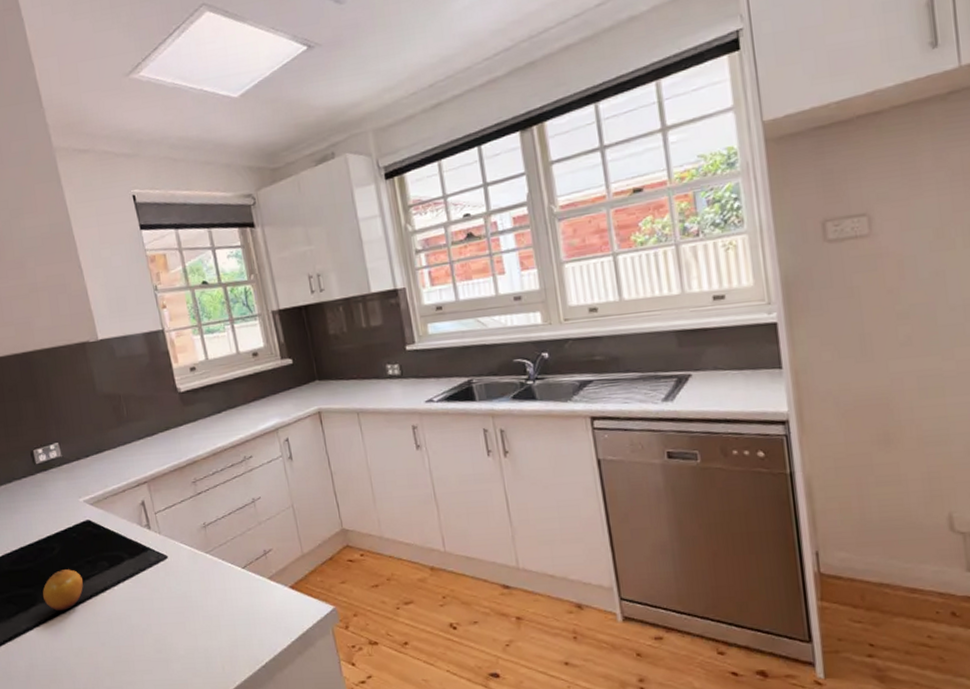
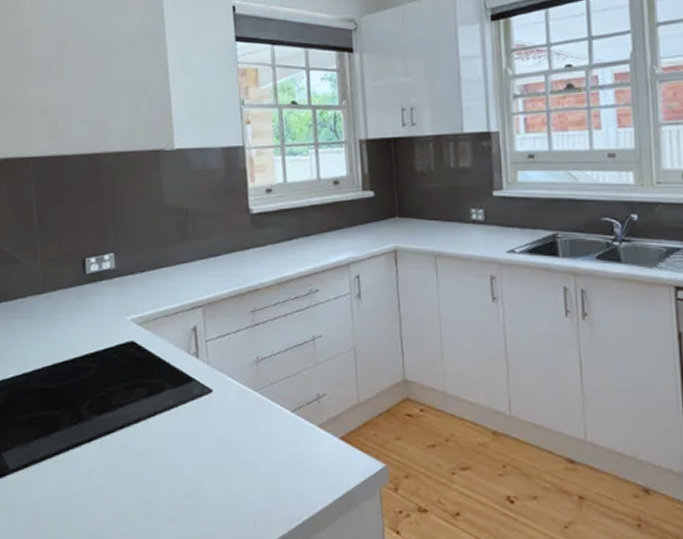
fruit: present [43,569,83,611] -> none [69,393,116,440]

